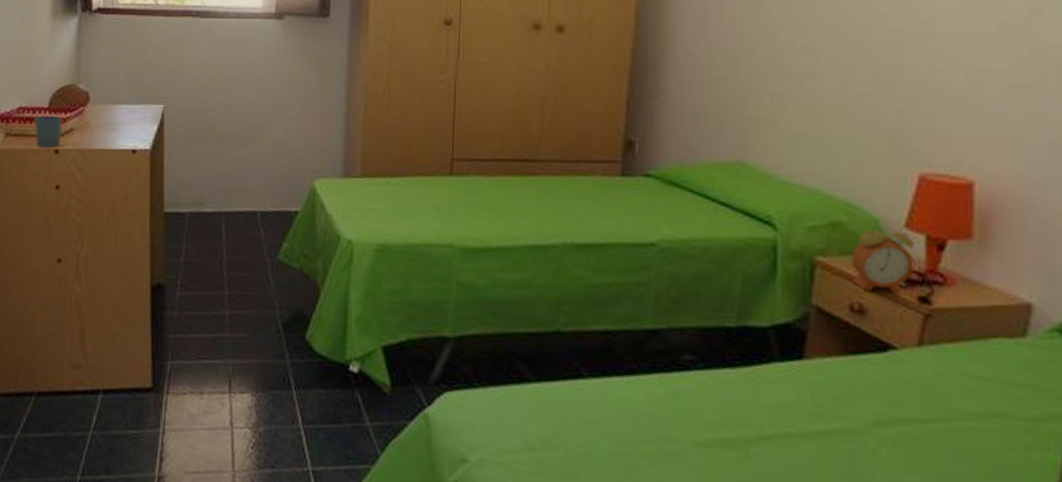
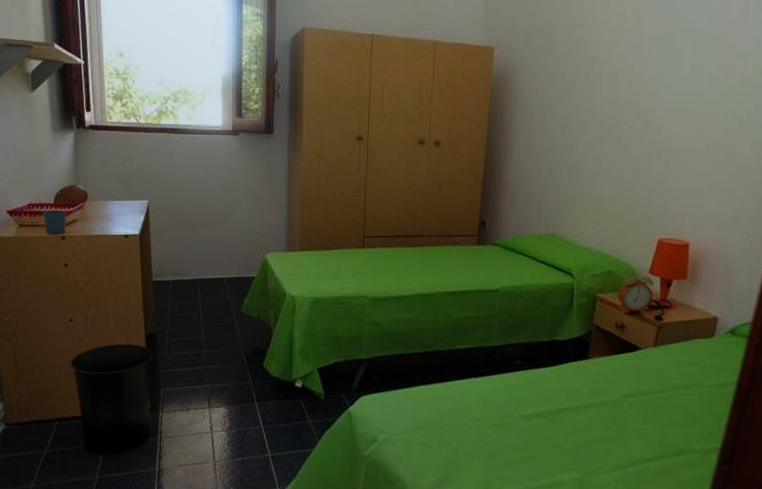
waste bin: none [55,295,160,448] -> present [71,343,153,455]

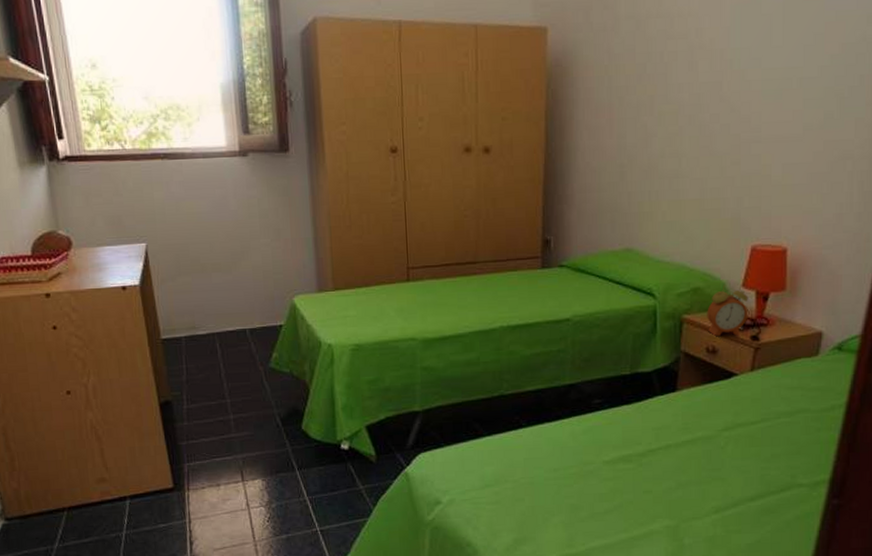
mug: present [43,210,67,236] -> none [19,262,50,294]
waste bin: present [71,343,153,455] -> none [74,414,177,545]

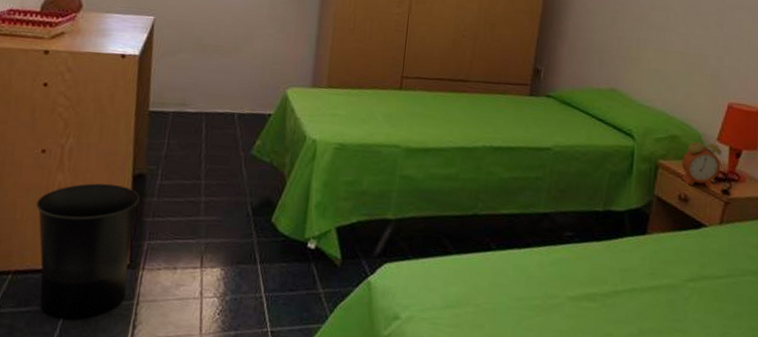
waste bin: none [74,414,177,545] -> present [36,183,140,319]

